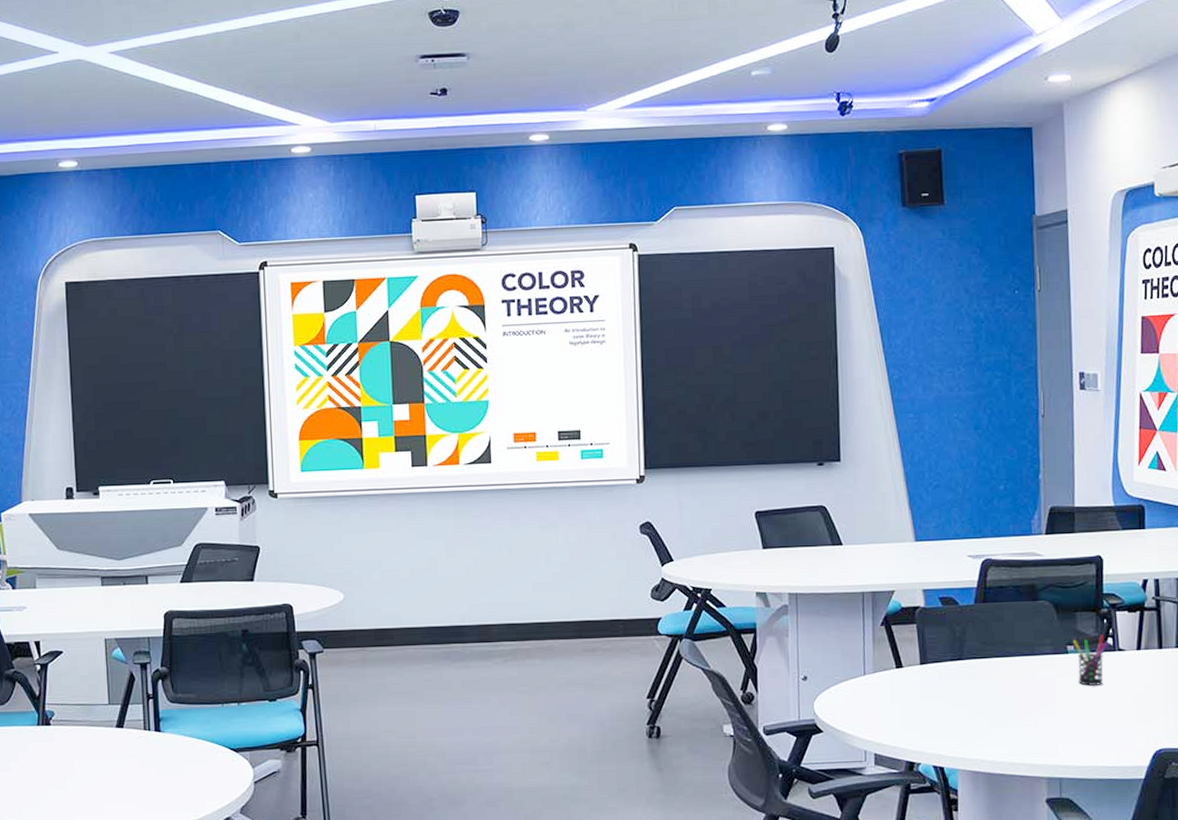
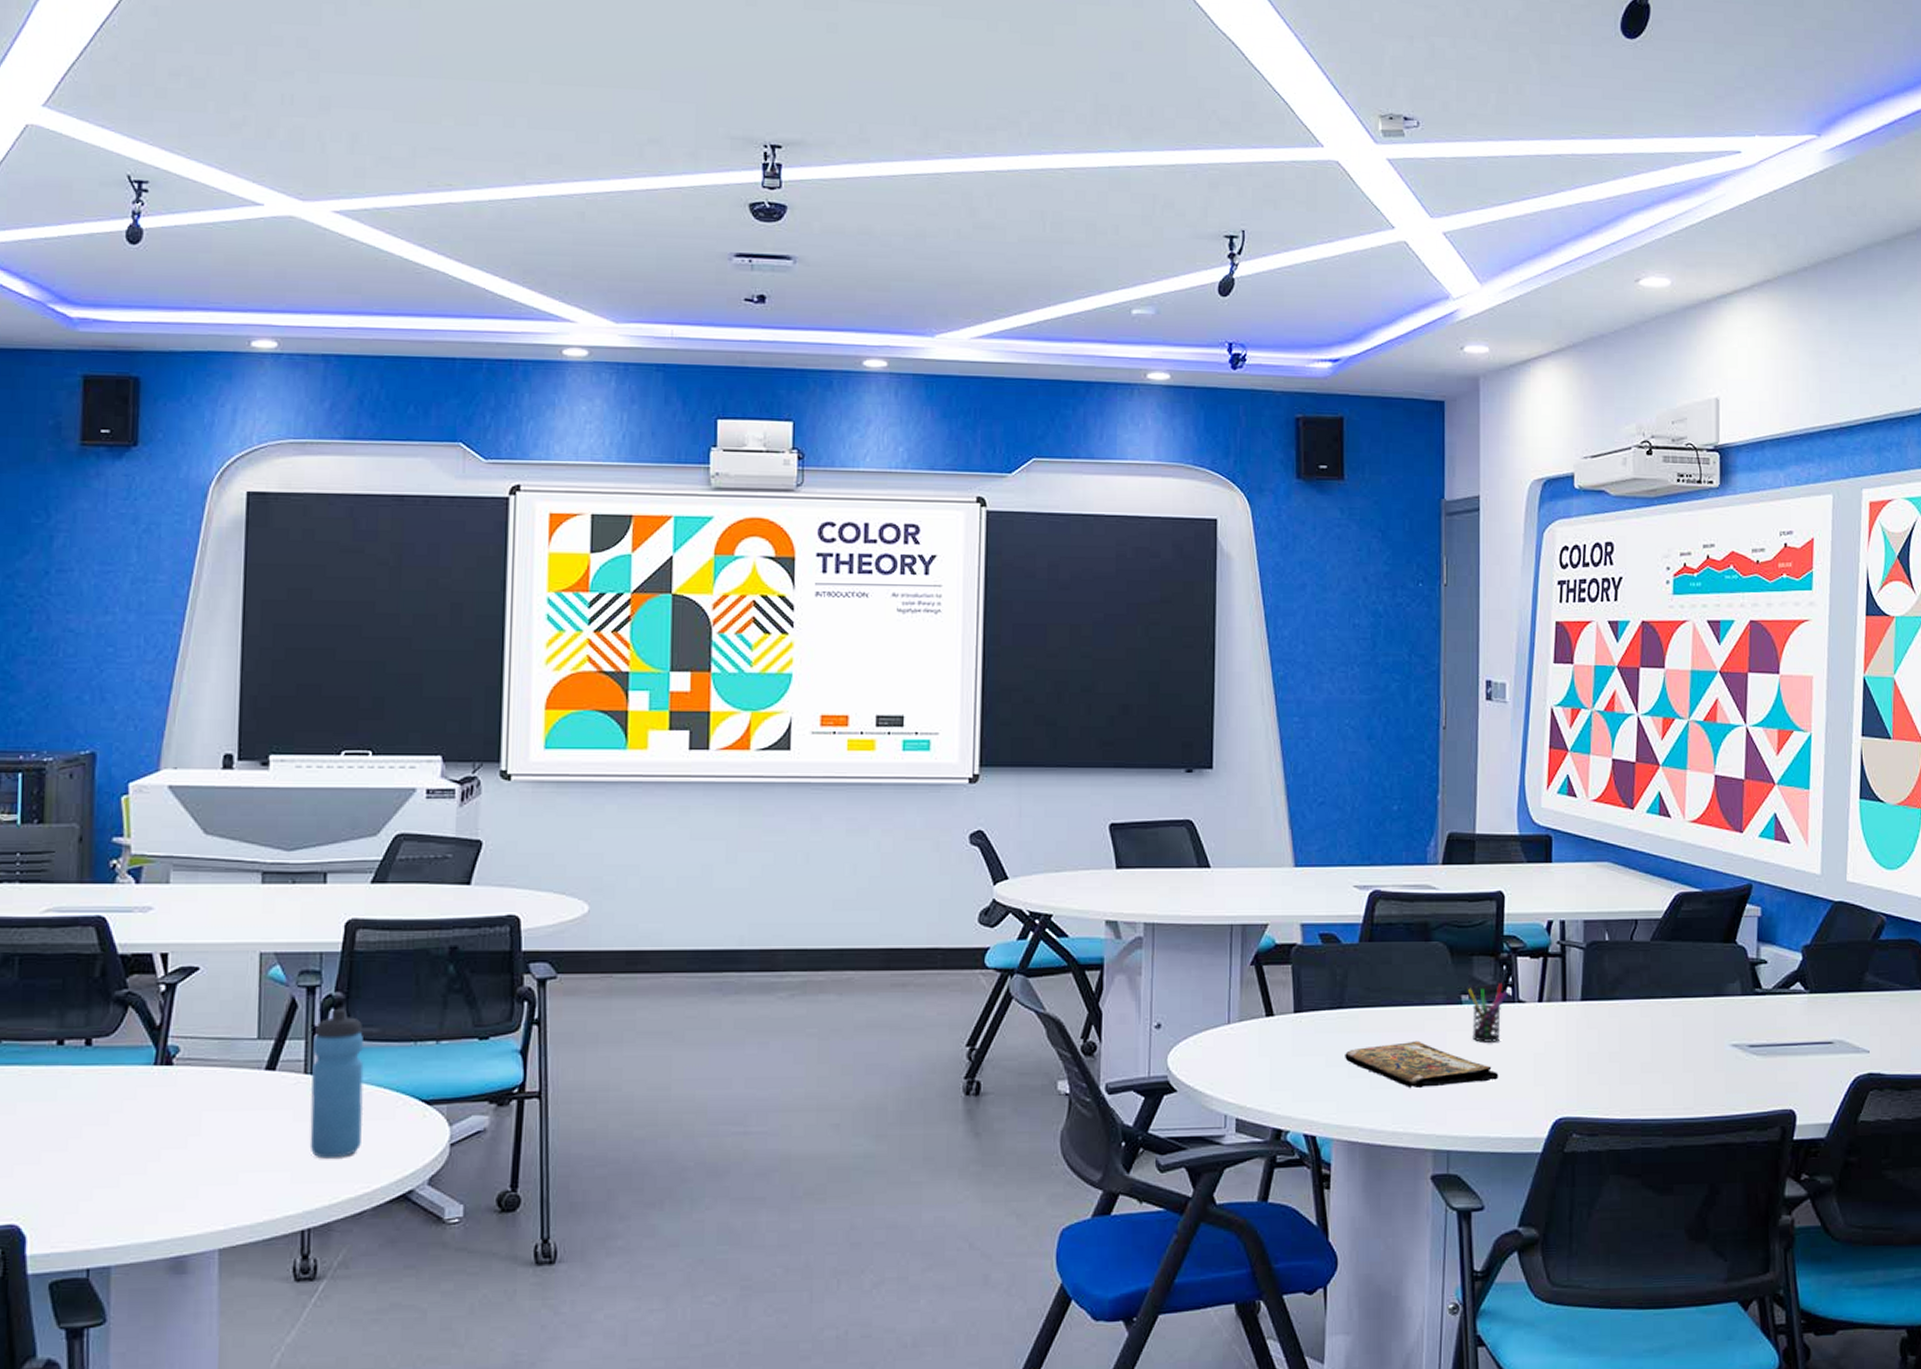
water bottle: none [148,680,190,794] -> present [309,1009,364,1159]
book: none [966,685,1103,726] -> present [1345,1040,1498,1089]

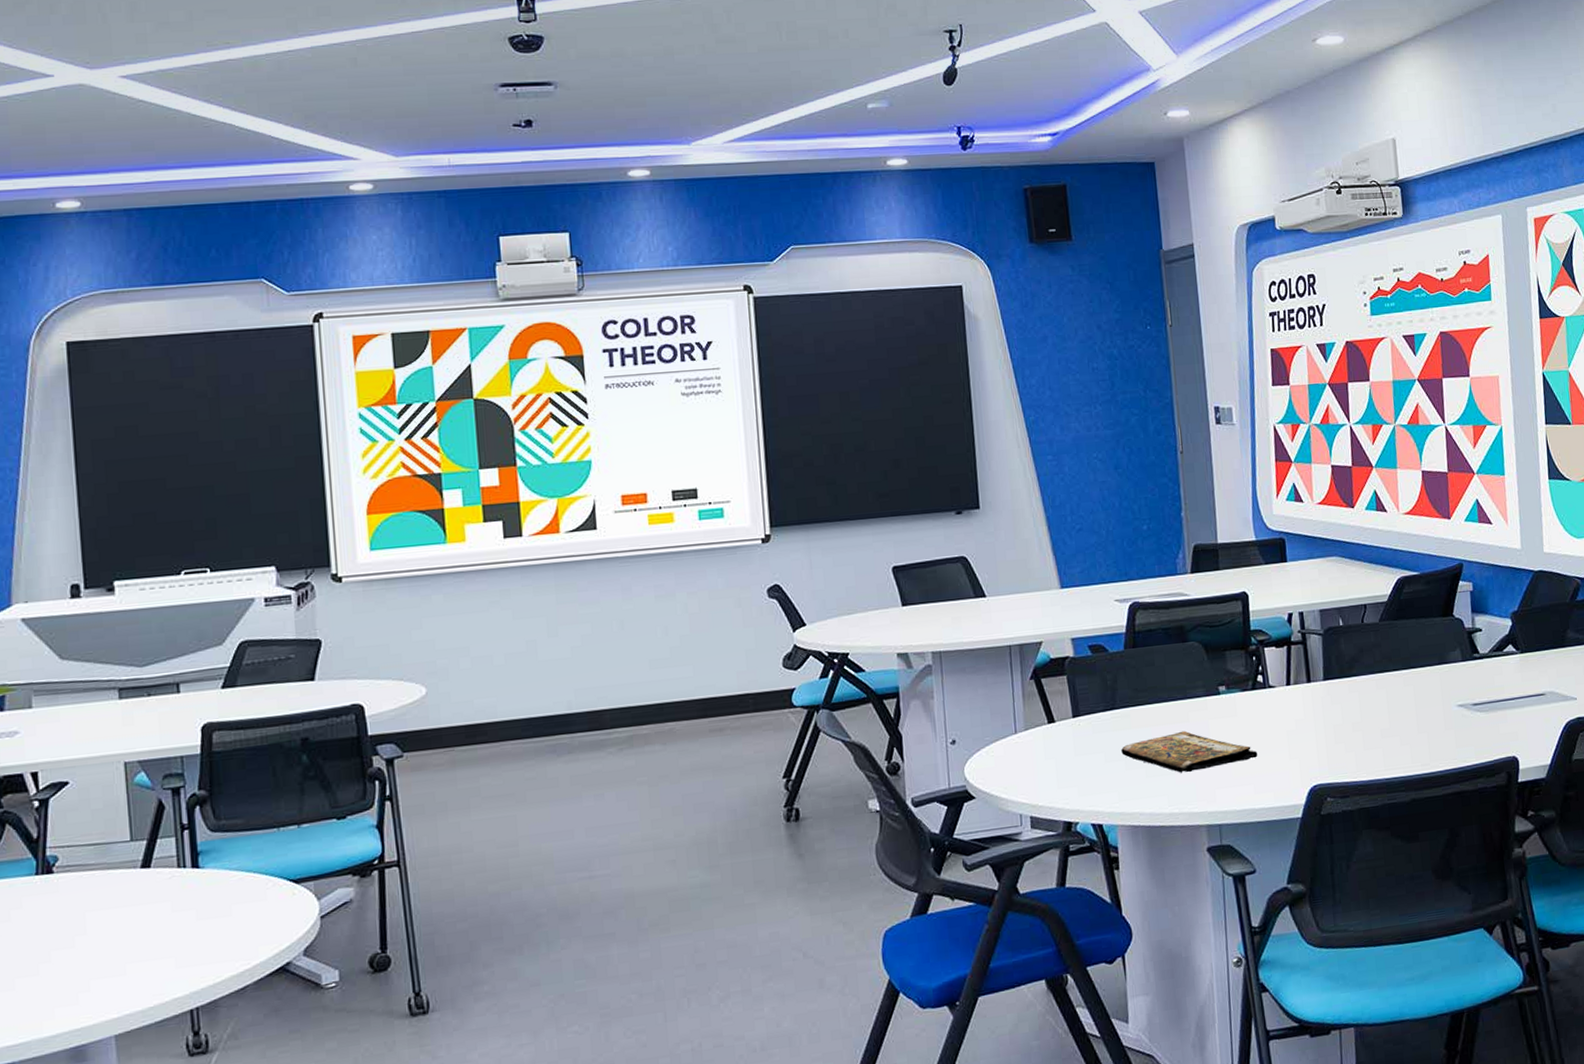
water bottle: present [309,1009,364,1159] -> none [183,805,238,943]
pen holder: present [1467,983,1509,1042] -> none [1223,672,1260,726]

